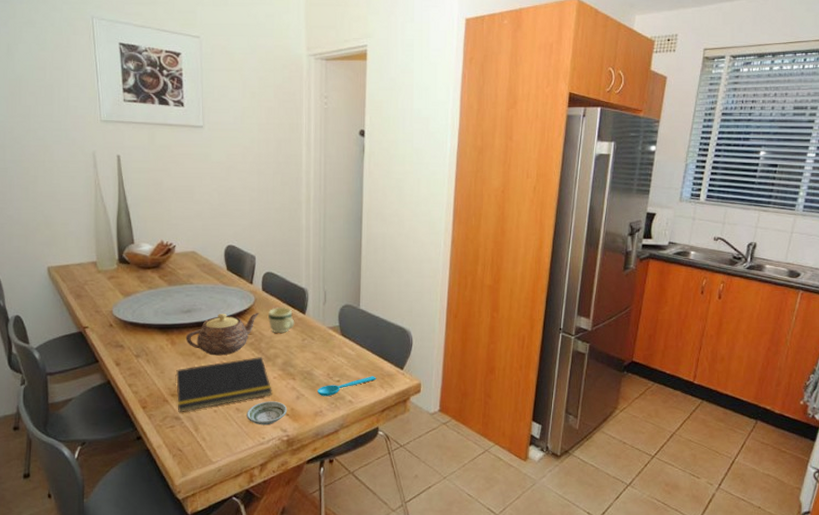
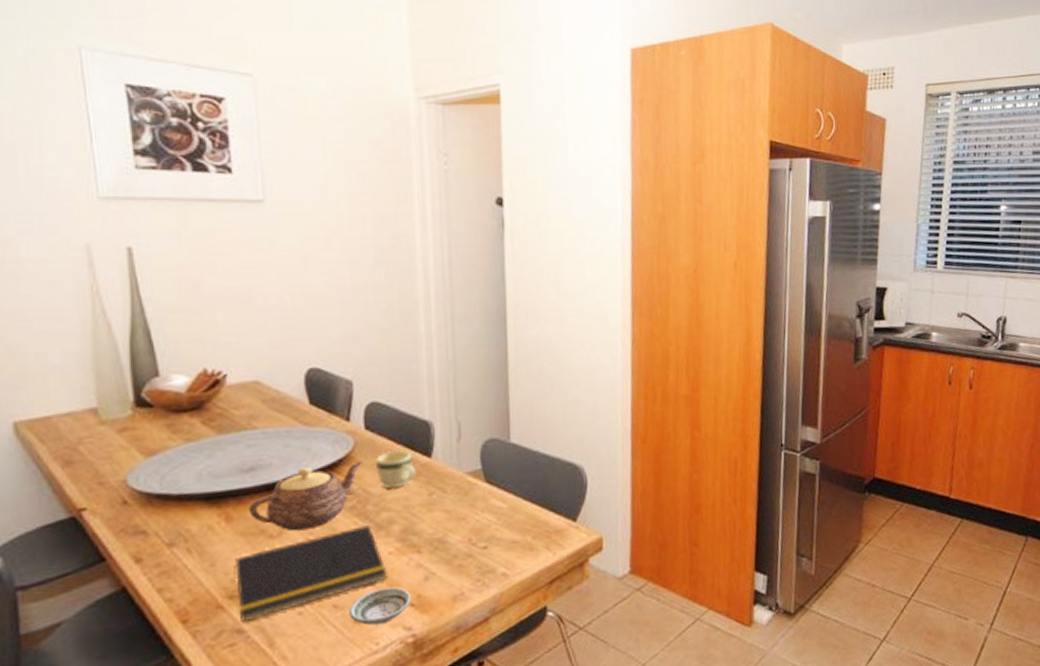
spoon: present [317,376,377,397] -> none [455,535,540,573]

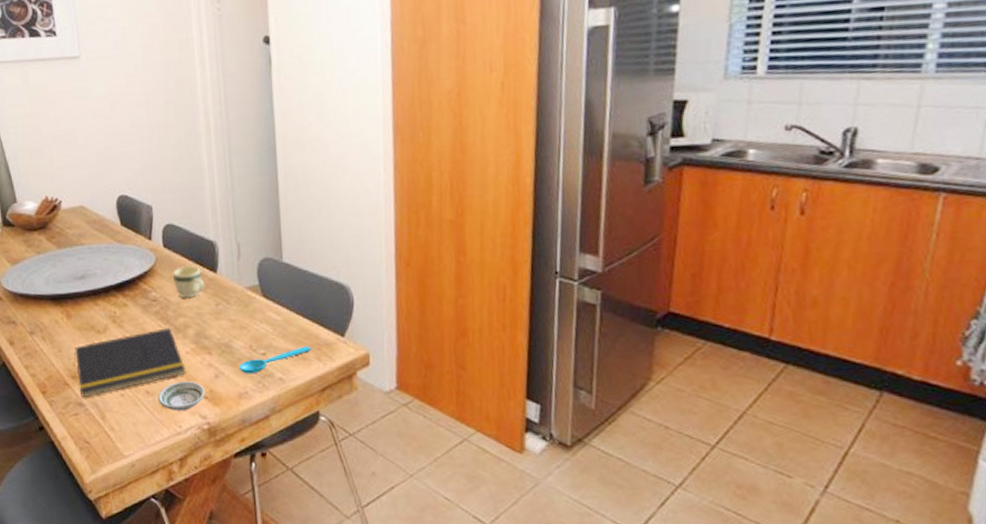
teapot: present [248,462,363,531] -> none [81,275,163,329]
spoon: none [455,535,540,573] -> present [239,346,312,374]

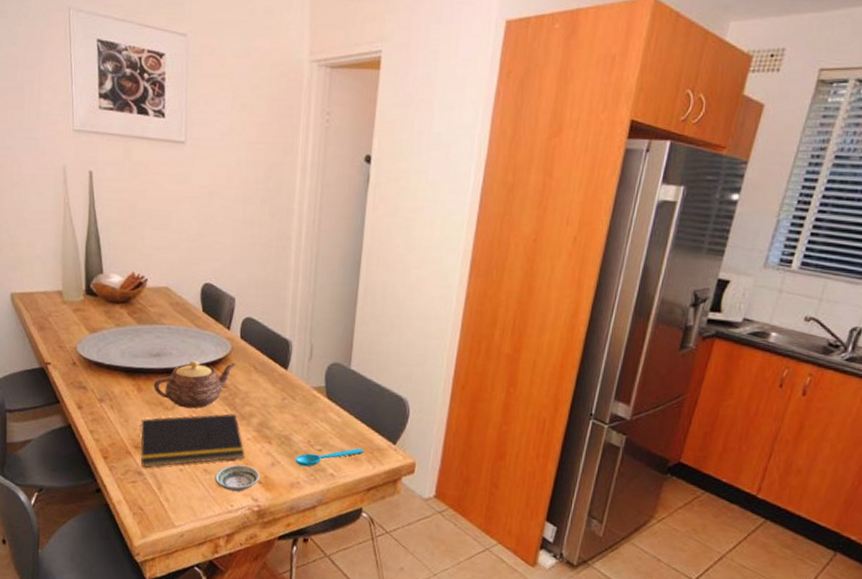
teapot: none [81,275,163,329] -> present [153,360,236,409]
mug: present [173,266,205,298] -> none [245,359,275,389]

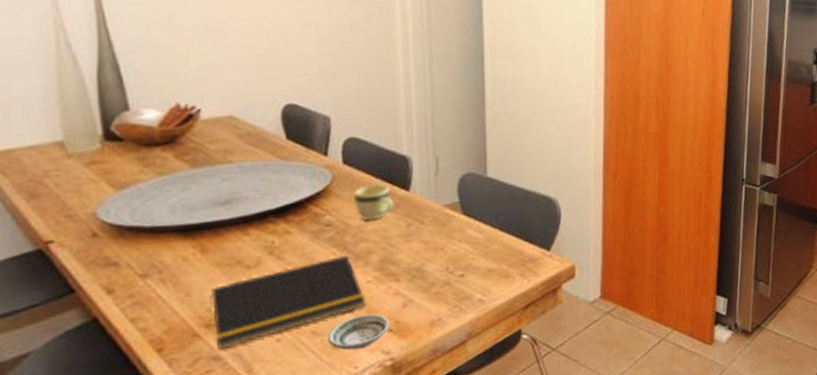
teapot: present [153,360,236,409] -> none [224,195,341,262]
mug: none [245,359,275,389] -> present [354,184,395,221]
spoon: present [295,448,365,467] -> none [433,263,516,300]

